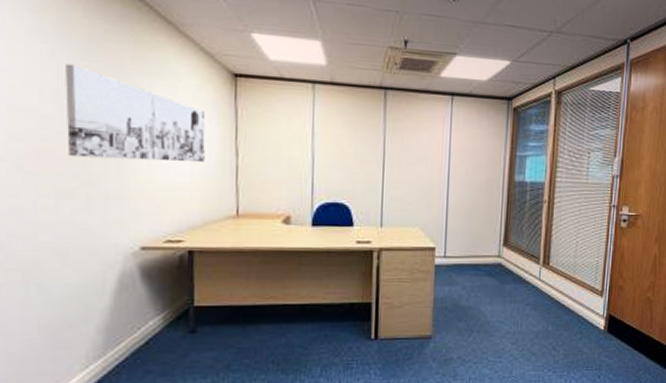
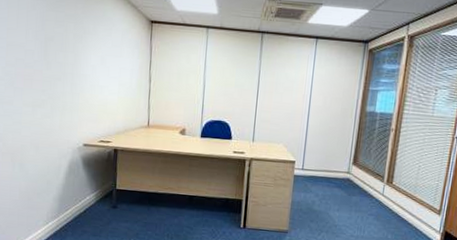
wall art: present [65,63,206,163] -> none [41,13,130,85]

